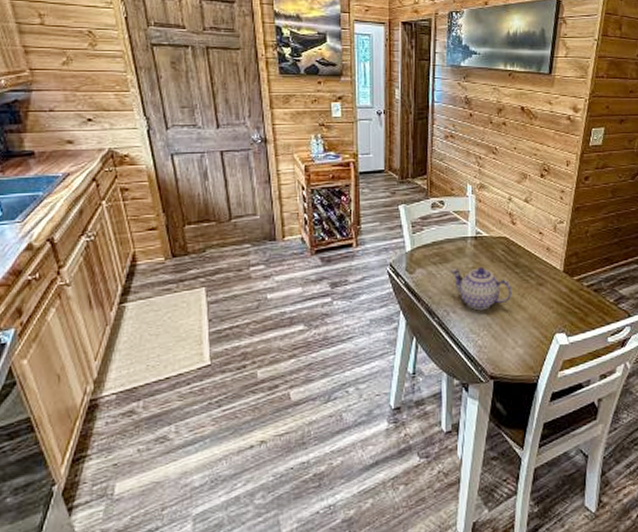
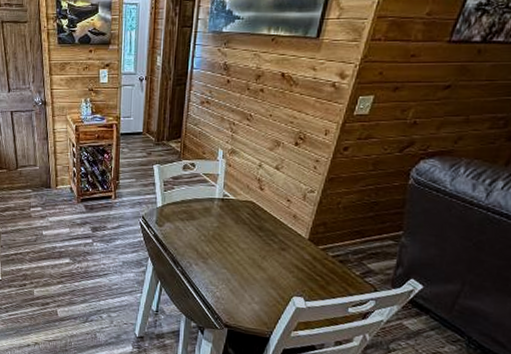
teapot: present [451,267,513,311] -> none [197,226,254,266]

